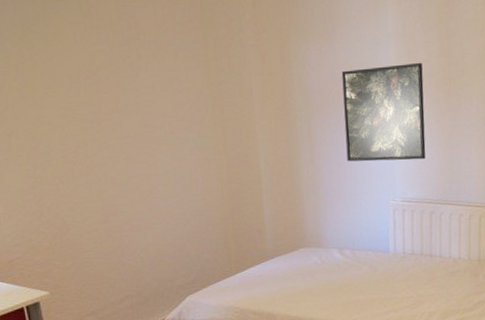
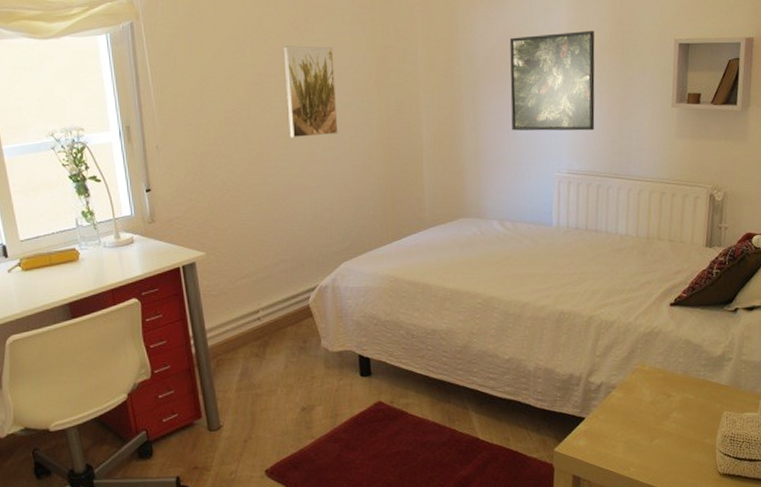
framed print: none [117,82,177,175] -> present [283,46,338,138]

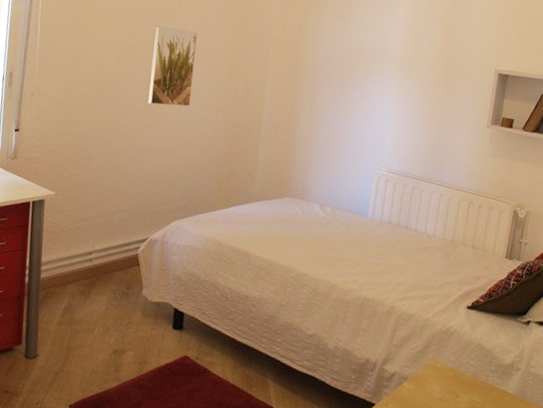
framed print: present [509,30,595,131] -> none [342,47,425,137]

